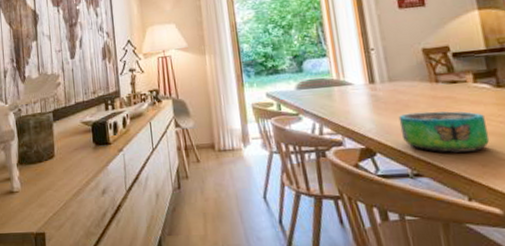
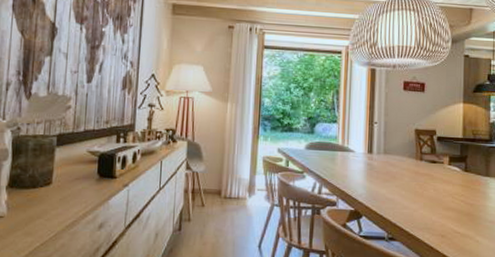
decorative bowl: present [398,111,490,153] -> none [385,184,452,223]

